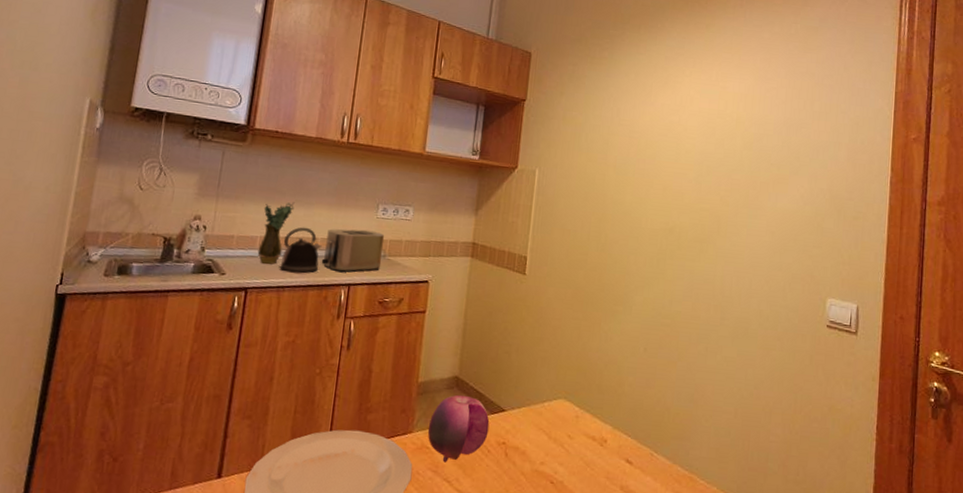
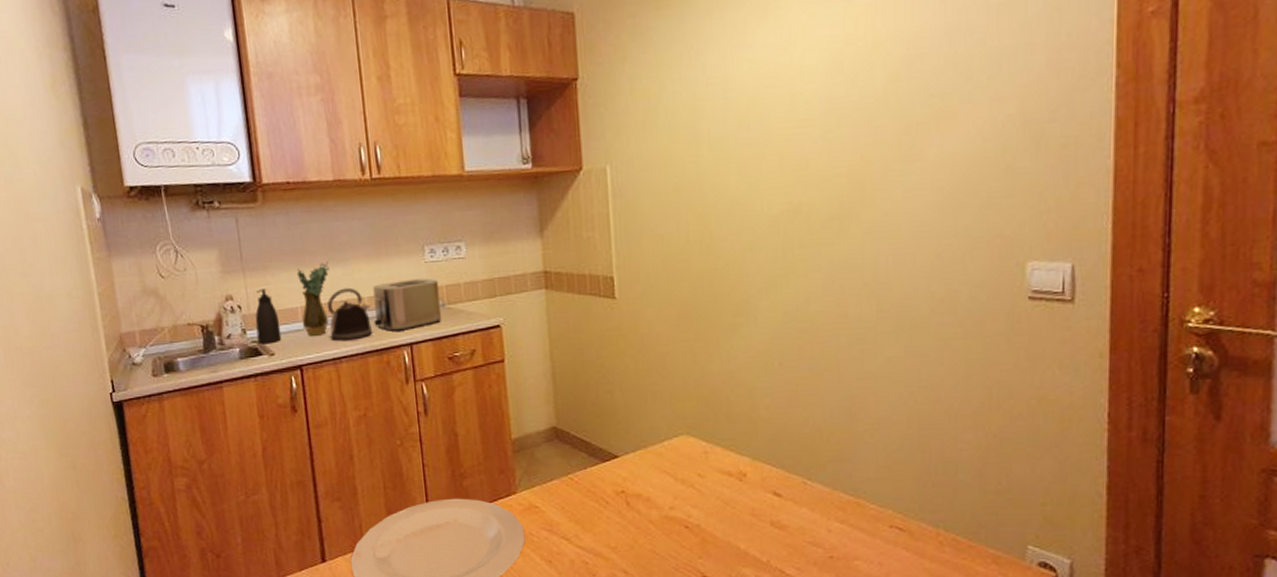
soap dispenser: none [213,215,238,264] -> present [255,289,282,345]
fruit: present [427,394,490,463] -> none [532,446,603,520]

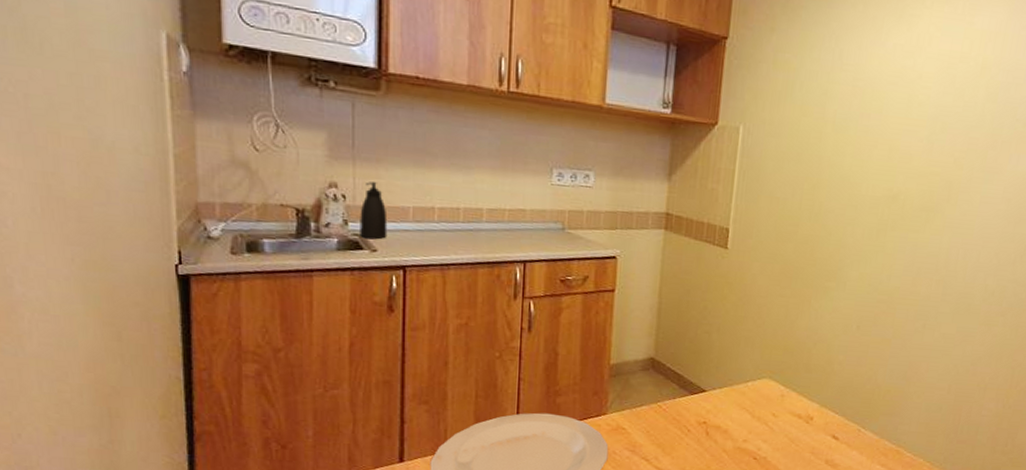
vase: present [296,261,330,336] -> none [412,166,450,239]
kettle: present [327,287,373,341] -> none [439,195,488,249]
toaster: present [373,278,441,332] -> none [489,197,562,248]

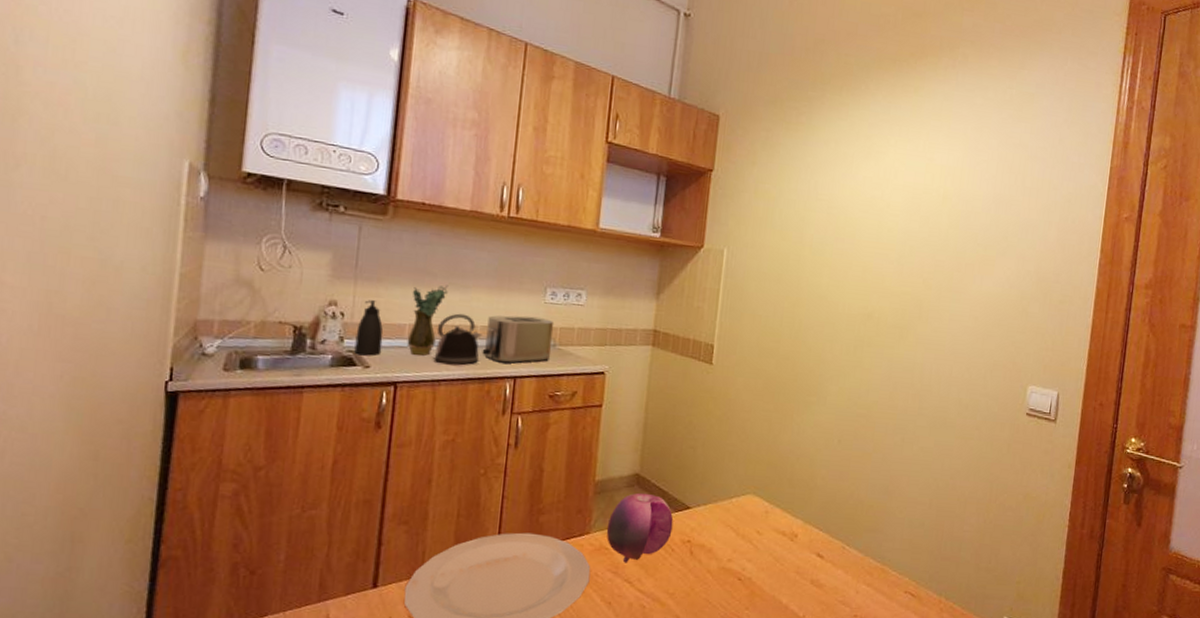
vase: none [412,166,450,239] -> present [407,285,449,356]
kettle: none [439,195,488,249] -> present [432,313,482,366]
toaster: none [489,197,562,248] -> present [482,315,555,364]
fruit: none [623,376,689,443] -> present [606,492,674,563]

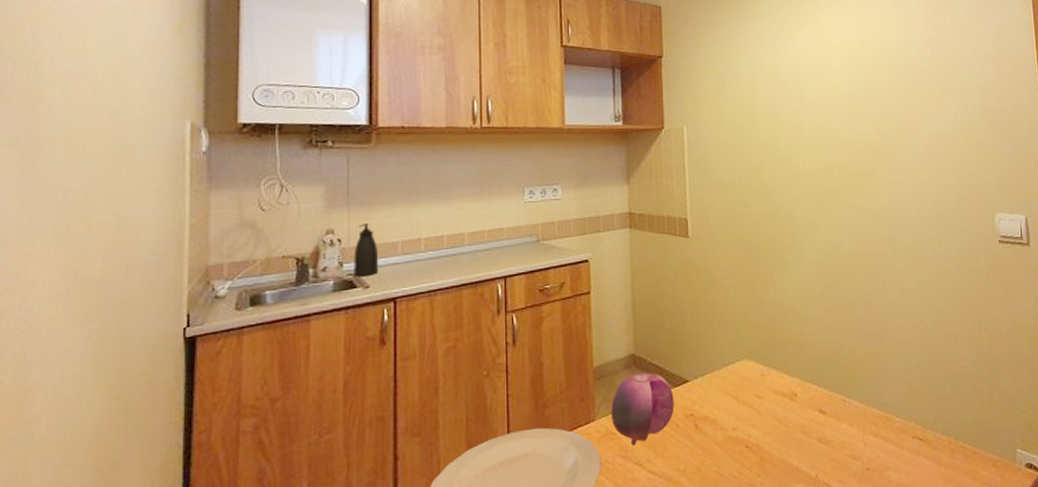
vase: present [407,285,449,356] -> none [401,199,434,269]
kettle: present [432,313,482,366] -> none [426,224,470,274]
toaster: present [482,315,555,364] -> none [471,216,536,266]

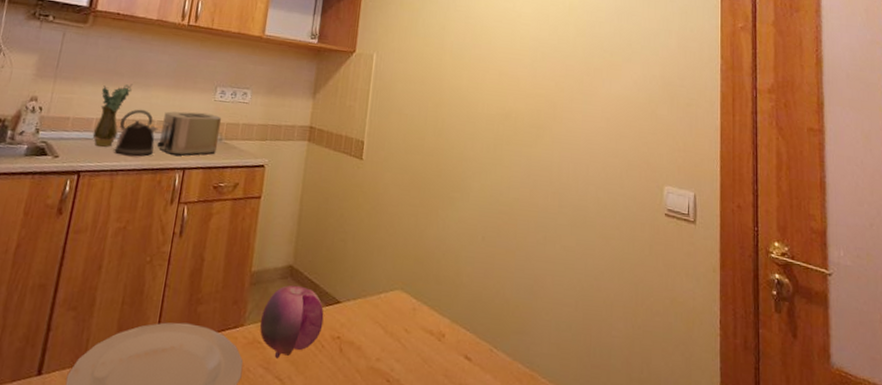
soap dispenser: present [354,223,379,277] -> none [47,96,74,147]
vase: none [401,199,434,269] -> present [92,84,133,147]
kettle: none [426,224,470,274] -> present [113,109,158,157]
toaster: none [471,216,536,266] -> present [156,111,222,157]

